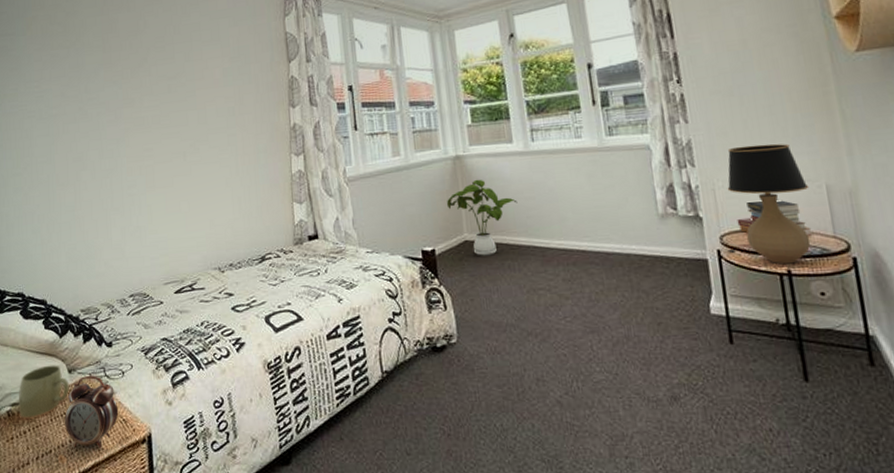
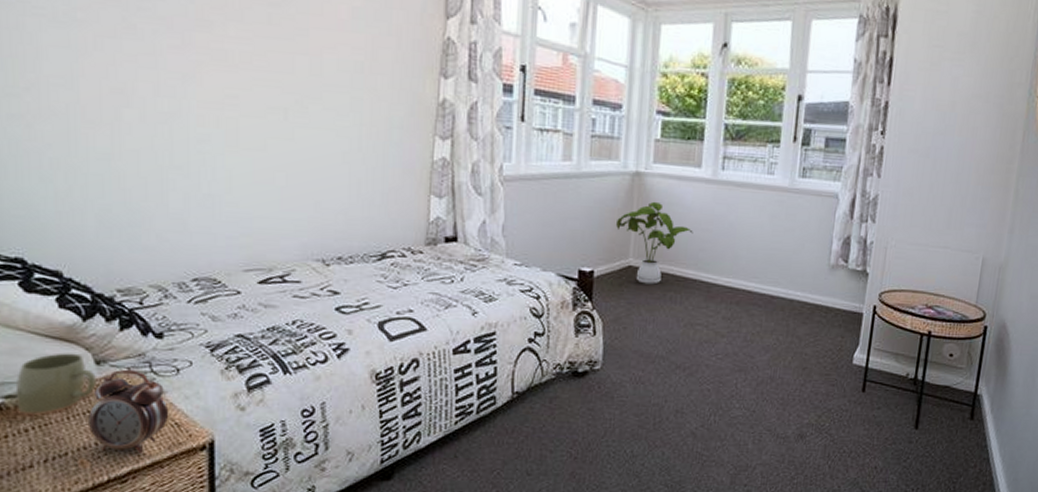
table lamp: present [727,143,814,265] -> none [882,209,969,326]
books: present [737,199,813,236] -> none [898,265,959,302]

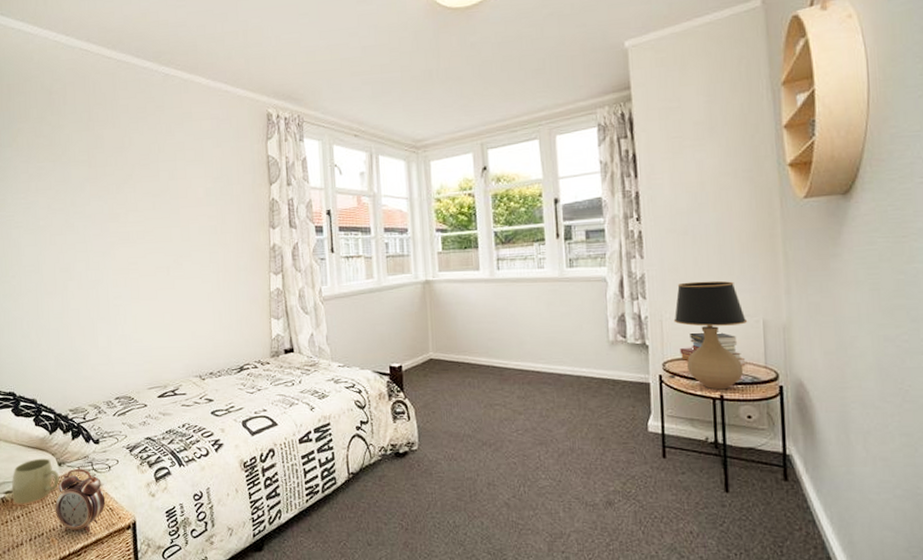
house plant: present [616,201,693,285] -> none [415,303,481,373]
table lamp: none [882,209,969,326] -> present [668,280,748,390]
books: none [898,265,959,302] -> present [679,331,746,365]

